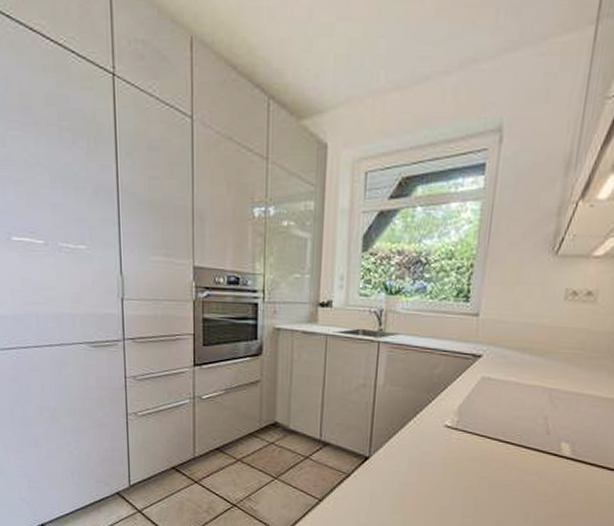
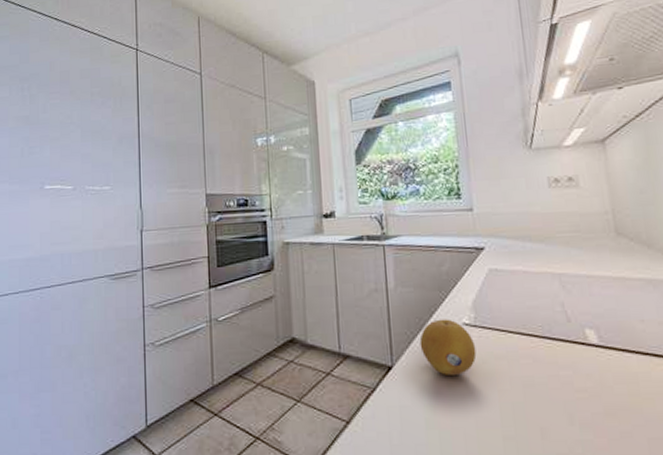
fruit: none [399,419,453,470] -> present [419,319,477,375]

